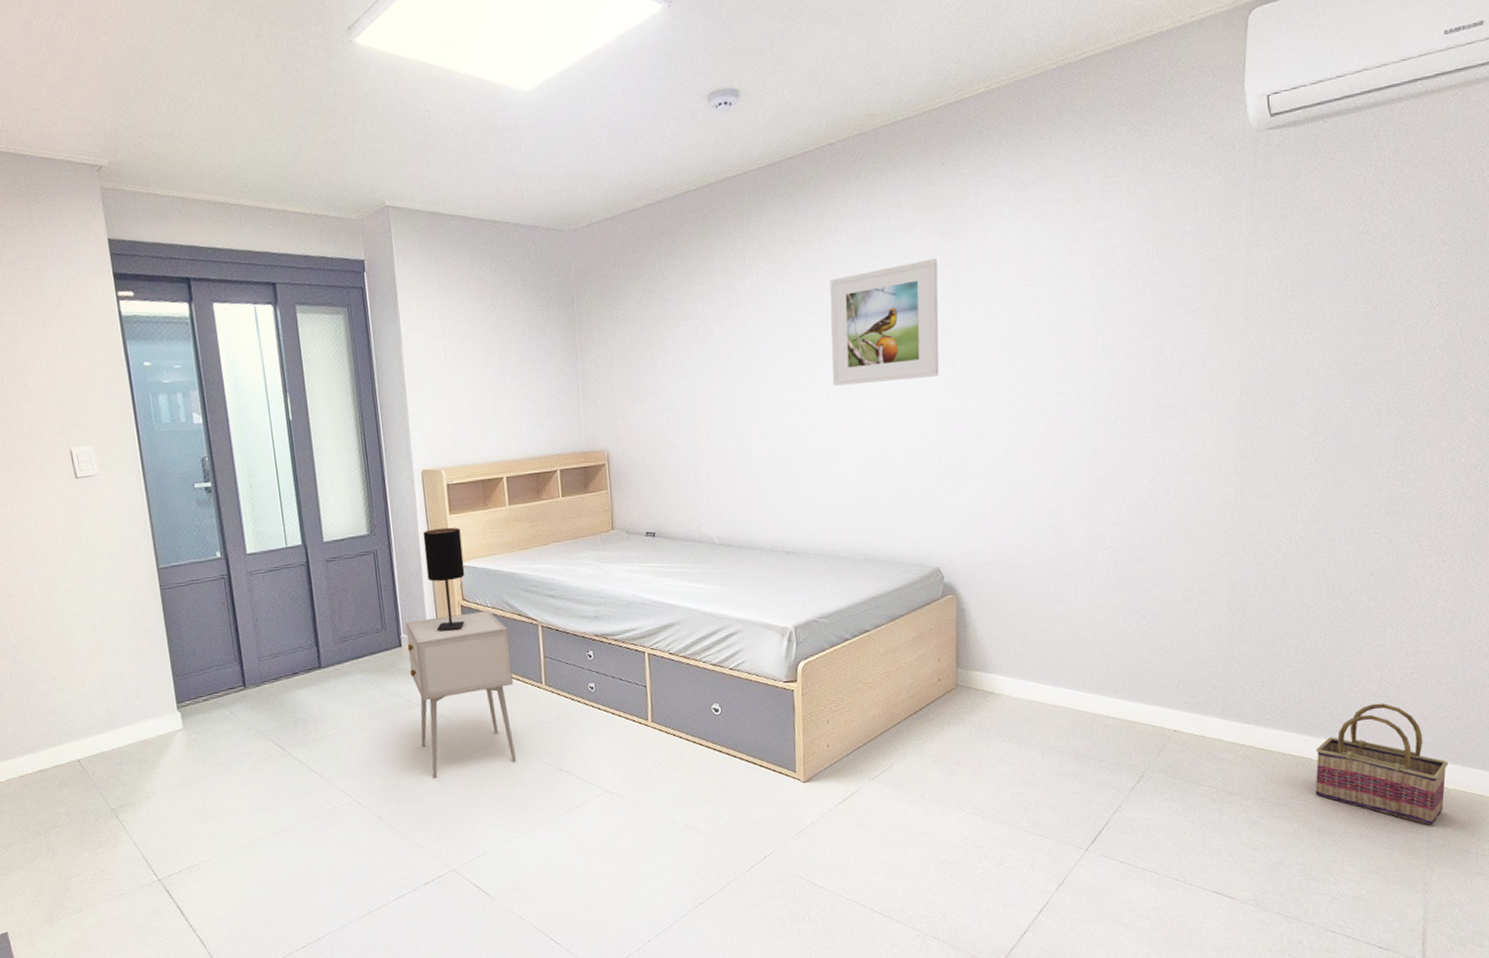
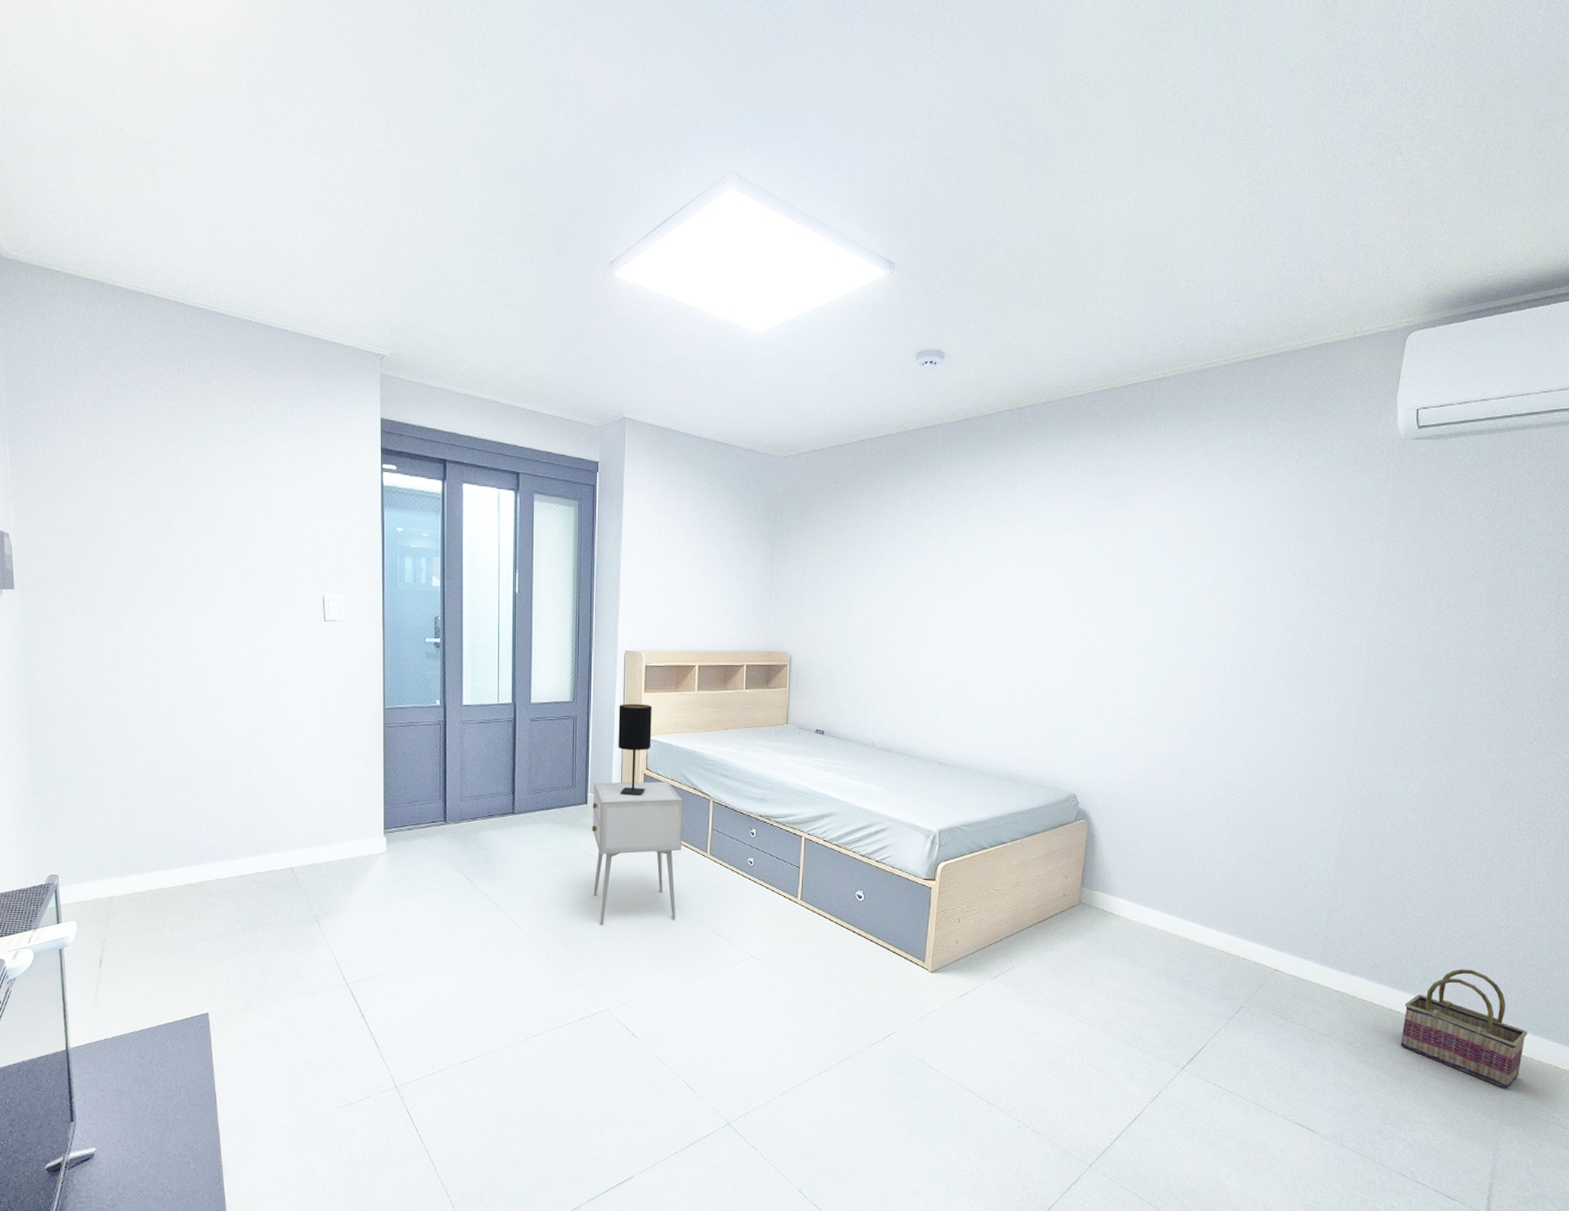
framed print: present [830,258,939,386] -> none [998,518,1103,623]

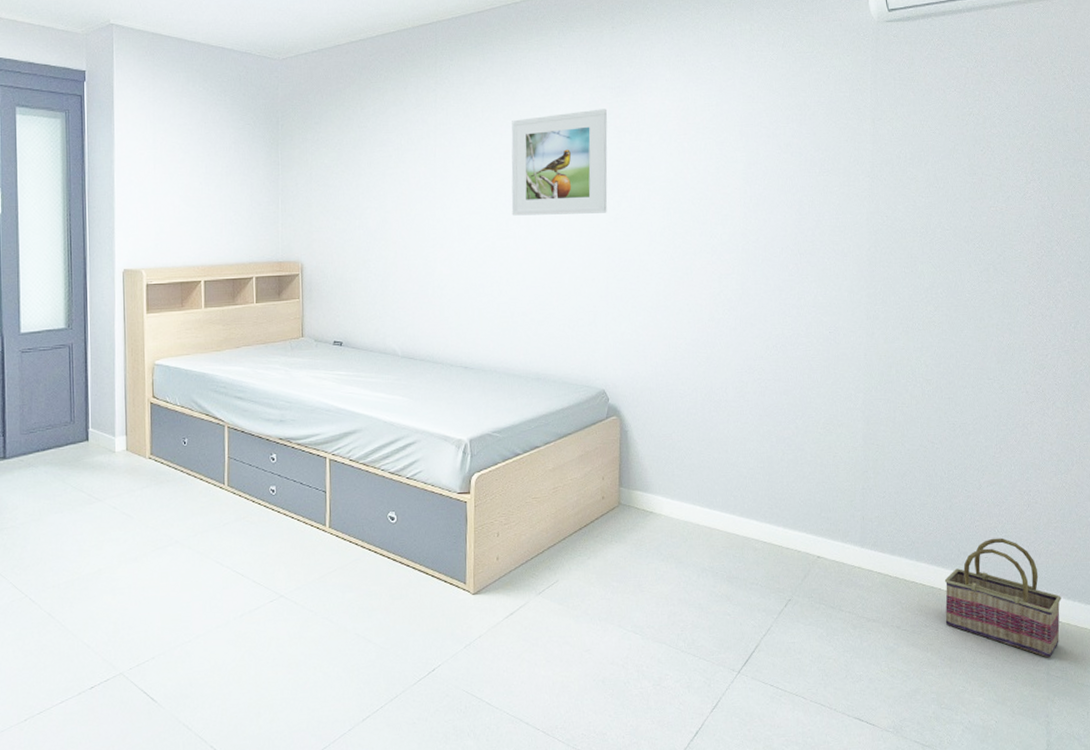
nightstand: present [592,781,684,925] -> none [94,409,197,576]
table lamp: present [618,703,652,795] -> none [119,325,157,427]
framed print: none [998,518,1103,623] -> present [511,109,608,216]

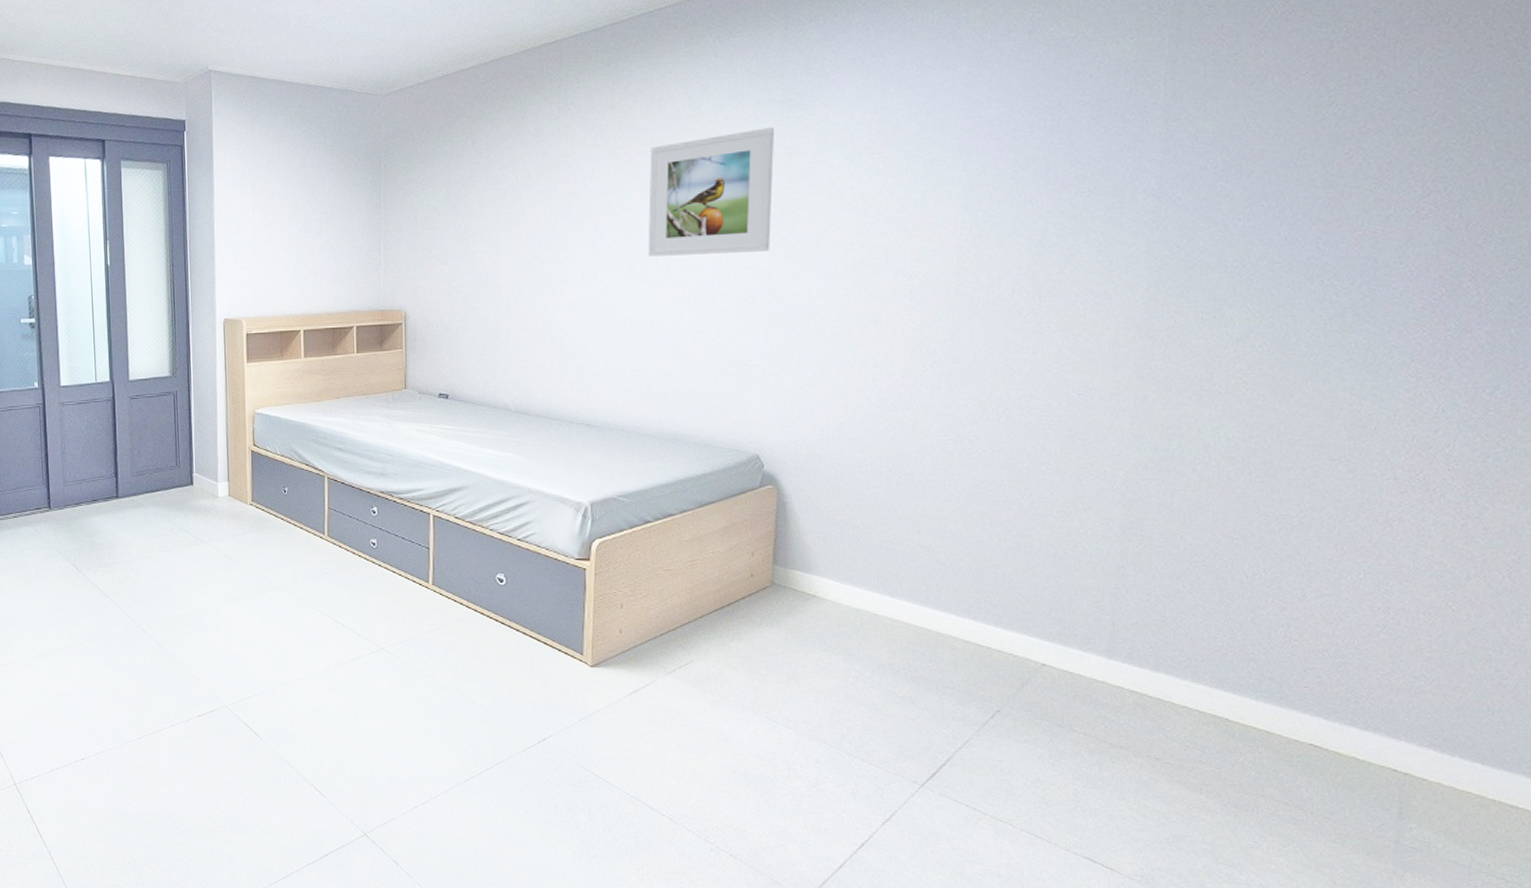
basket: present [944,537,1062,658] -> none [1232,663,1430,823]

